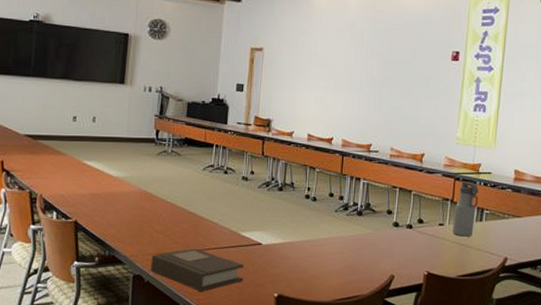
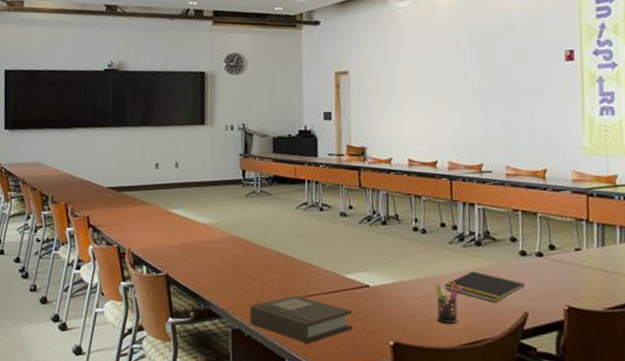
pen holder: none [317,244,342,281] -> present [434,280,463,324]
notepad: none [327,237,394,266] -> present [444,271,525,303]
water bottle: present [453,181,479,237] -> none [591,197,620,262]

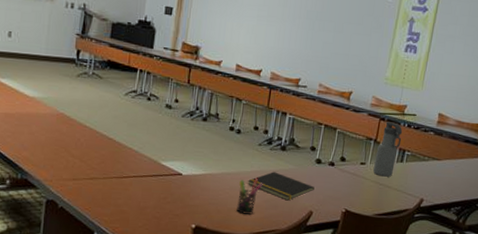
book: present [249,295,353,345] -> none [65,175,163,221]
water bottle: none [591,197,620,262] -> present [373,122,403,177]

